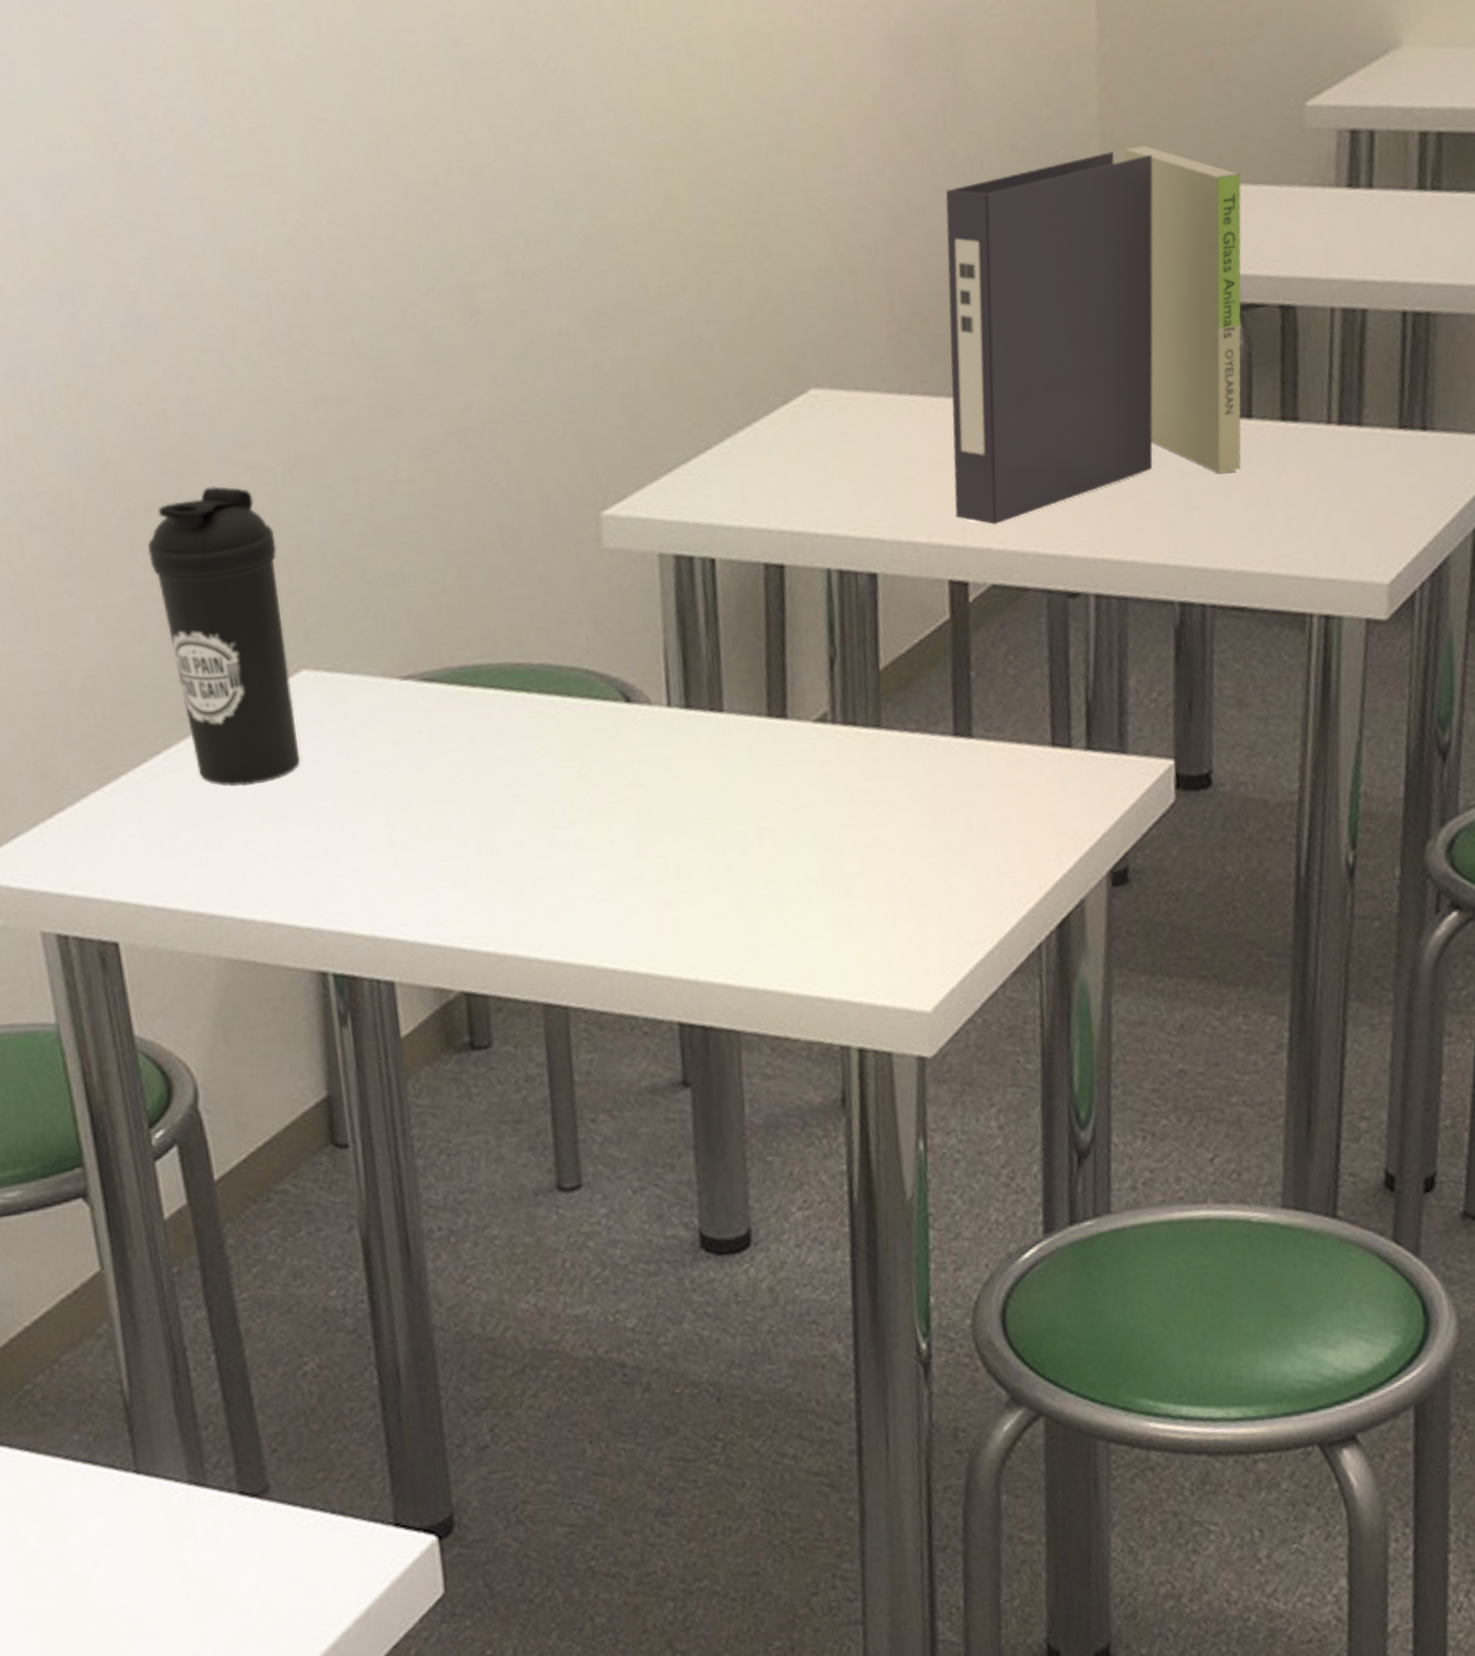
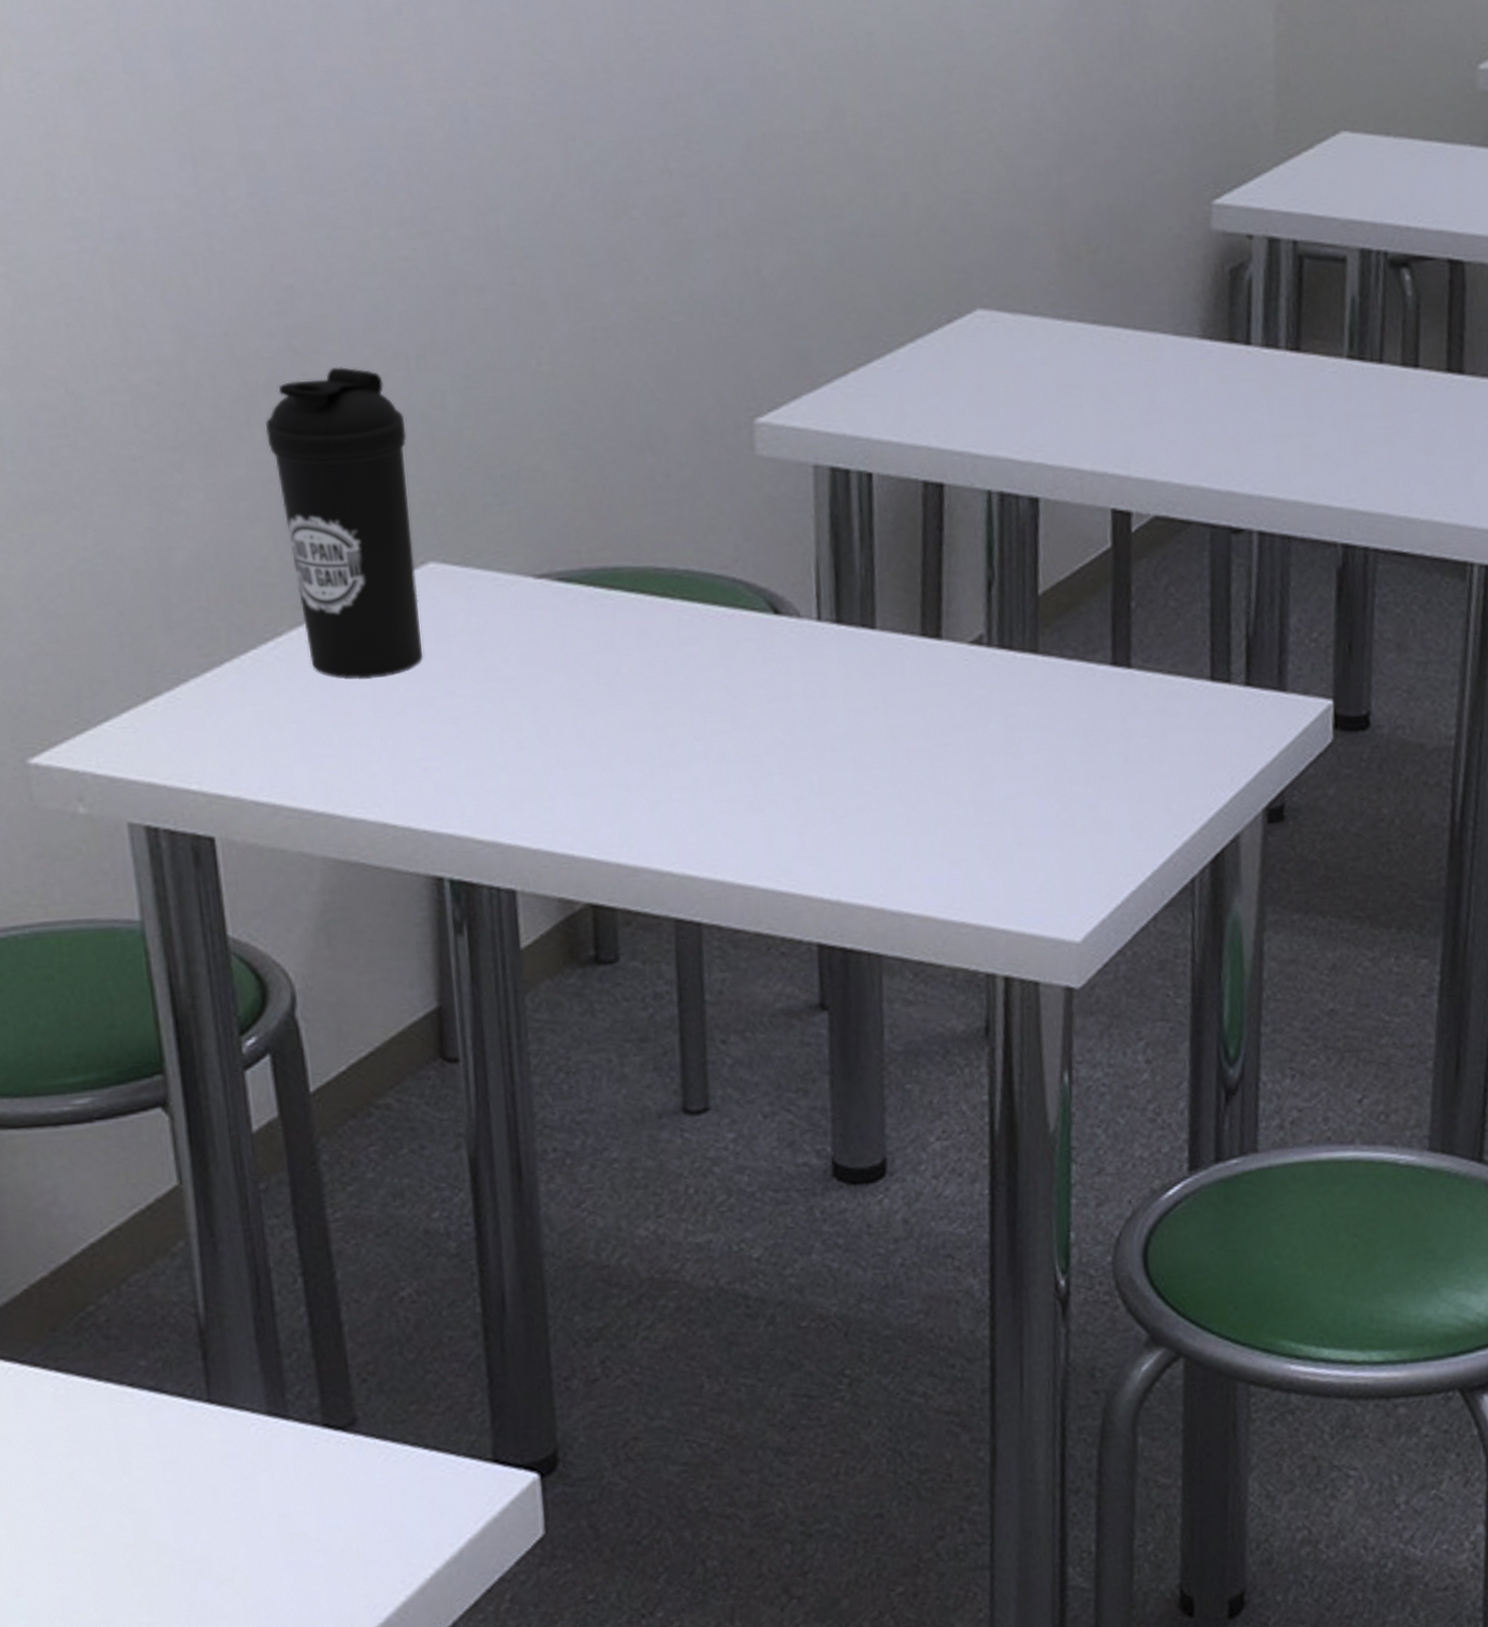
binder: present [945,150,1153,525] -> none [1119,96,1328,456]
book: present [1123,145,1242,474] -> none [1298,93,1414,420]

